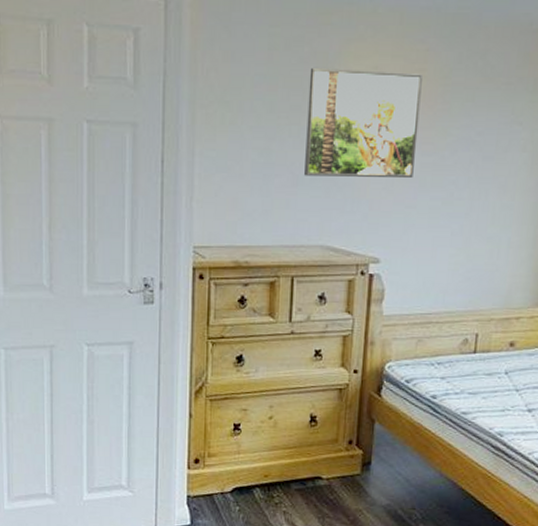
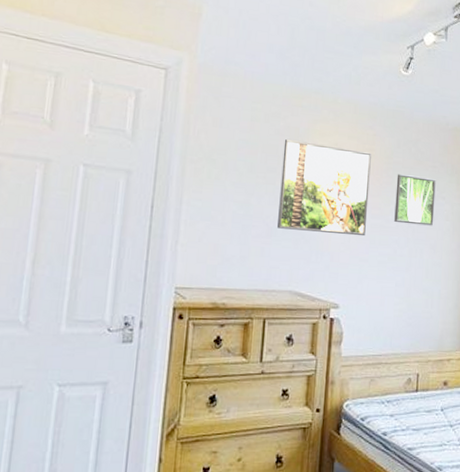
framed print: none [451,98,511,160] -> present [394,174,436,226]

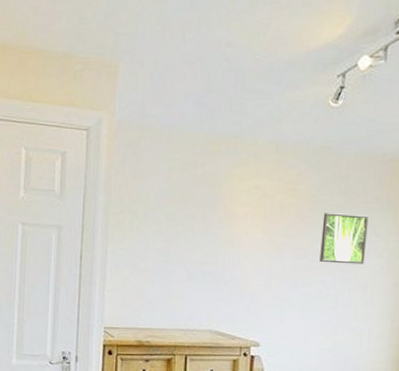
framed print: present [277,138,371,236] -> none [197,185,295,277]

